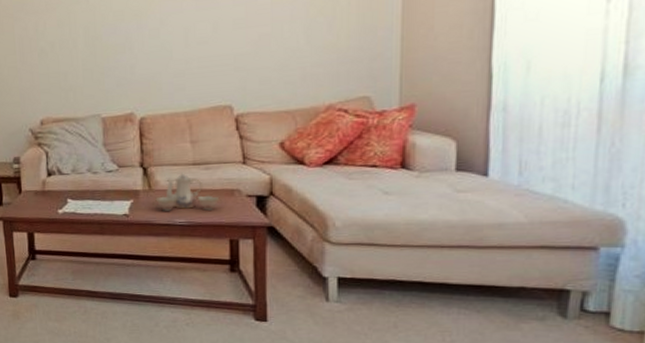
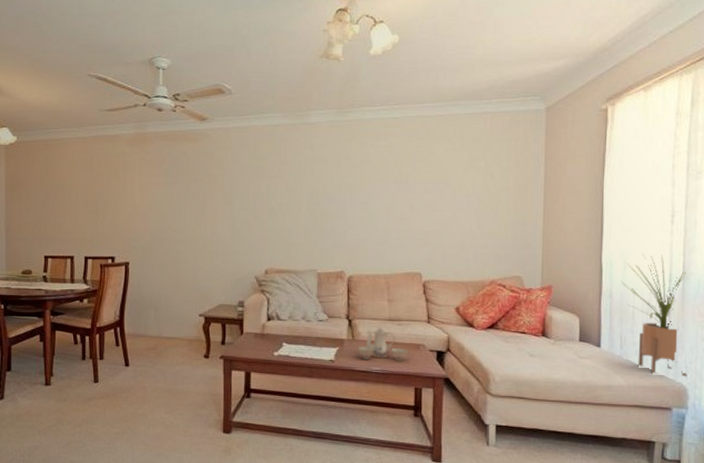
house plant: none [522,46,629,206] -> present [621,253,687,377]

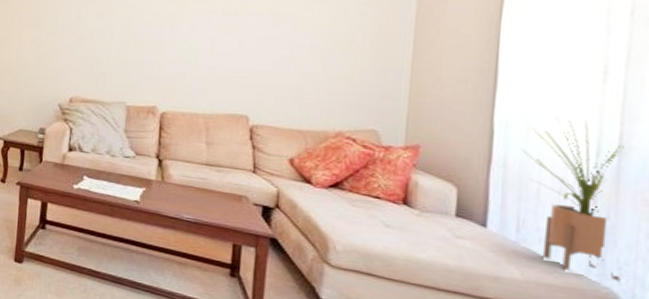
tea set: present [355,327,410,361] -> none [163,171,229,212]

